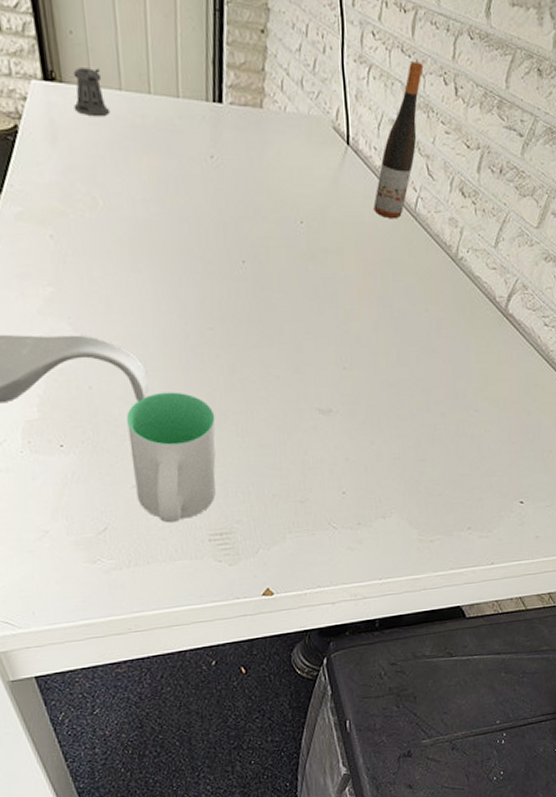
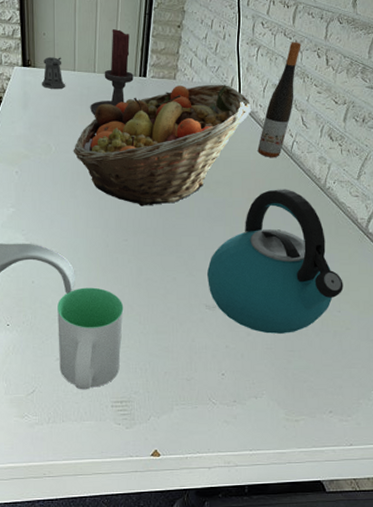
fruit basket: none [128,116,365,283] -> present [73,84,252,206]
candle holder: none [147,29,206,156] -> present [90,28,134,115]
kettle: none [318,259,481,441] -> present [207,189,343,334]

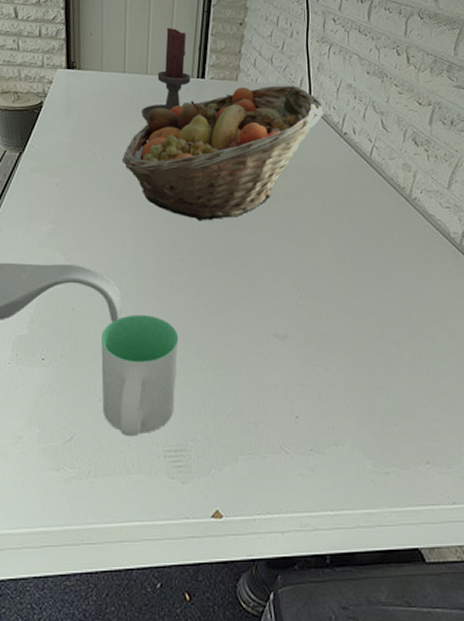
pepper shaker: present [41,57,66,90] -> none [87,58,115,93]
kettle: present [207,189,343,334] -> none [276,200,437,368]
wine bottle: present [257,42,301,157] -> none [332,39,378,165]

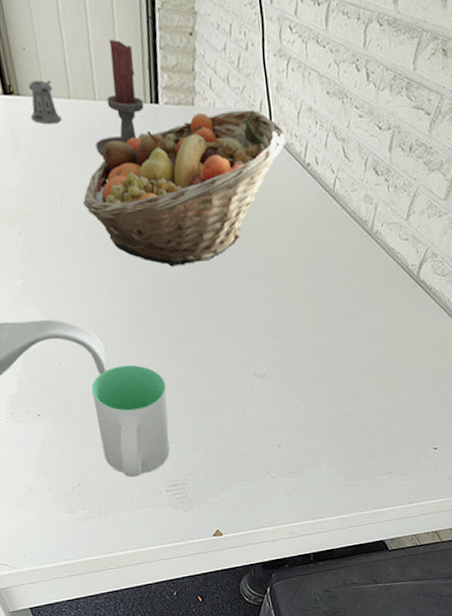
pepper shaker: none [87,58,115,93] -> present [28,80,62,125]

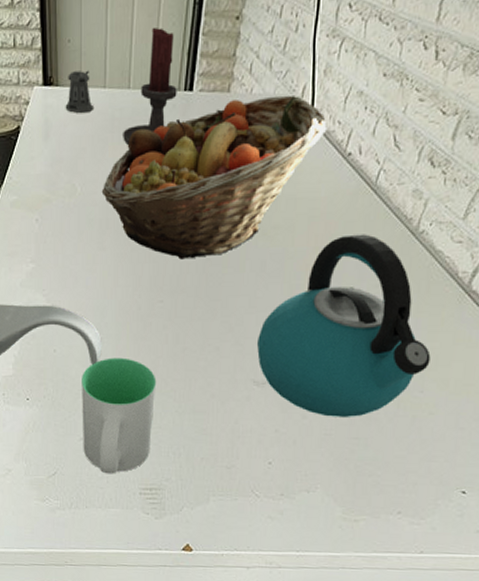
kettle: none [252,235,397,399] -> present [257,234,431,417]

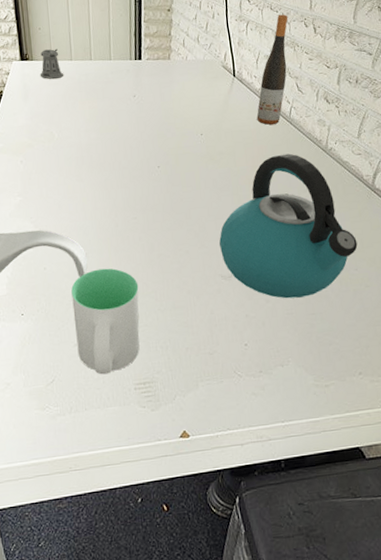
fruit basket: present [101,95,327,260] -> none [75,60,247,184]
candle holder: present [123,27,177,145] -> none [89,17,130,100]
wine bottle: none [331,28,402,192] -> present [256,14,289,125]

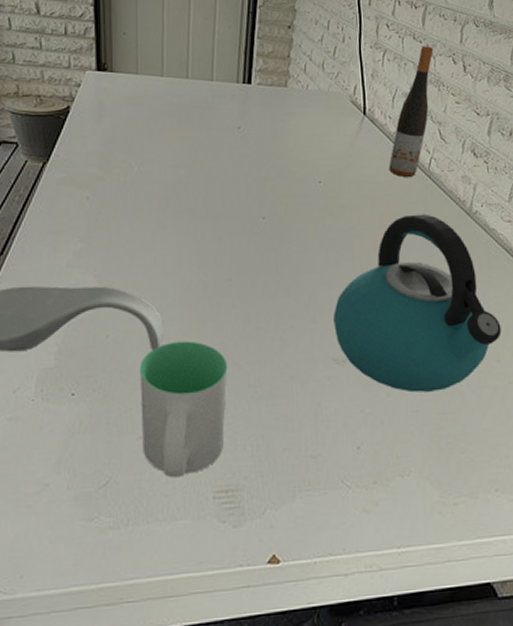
pepper shaker: present [40,48,64,80] -> none [120,60,152,98]

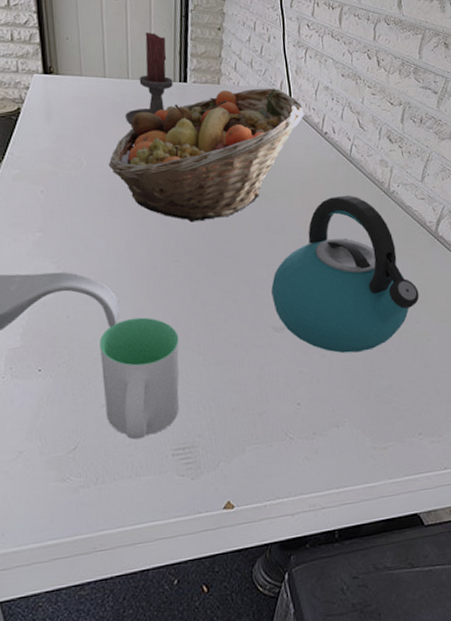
fruit basket: none [160,92,380,238] -> present [108,88,305,222]
candle holder: none [182,28,236,128] -> present [125,32,173,125]
wine bottle: present [389,46,434,177] -> none [314,43,351,163]

